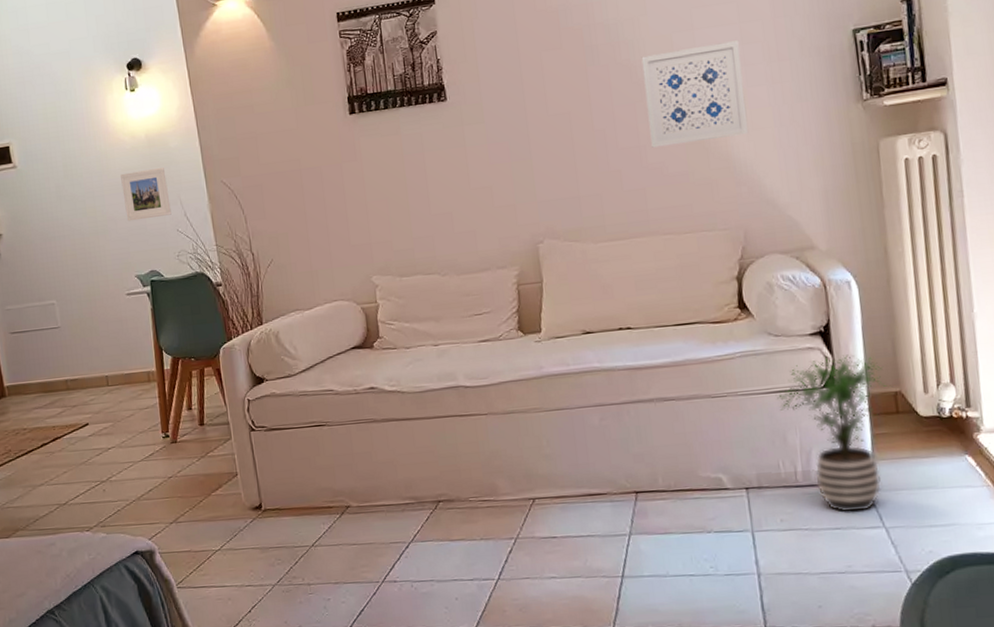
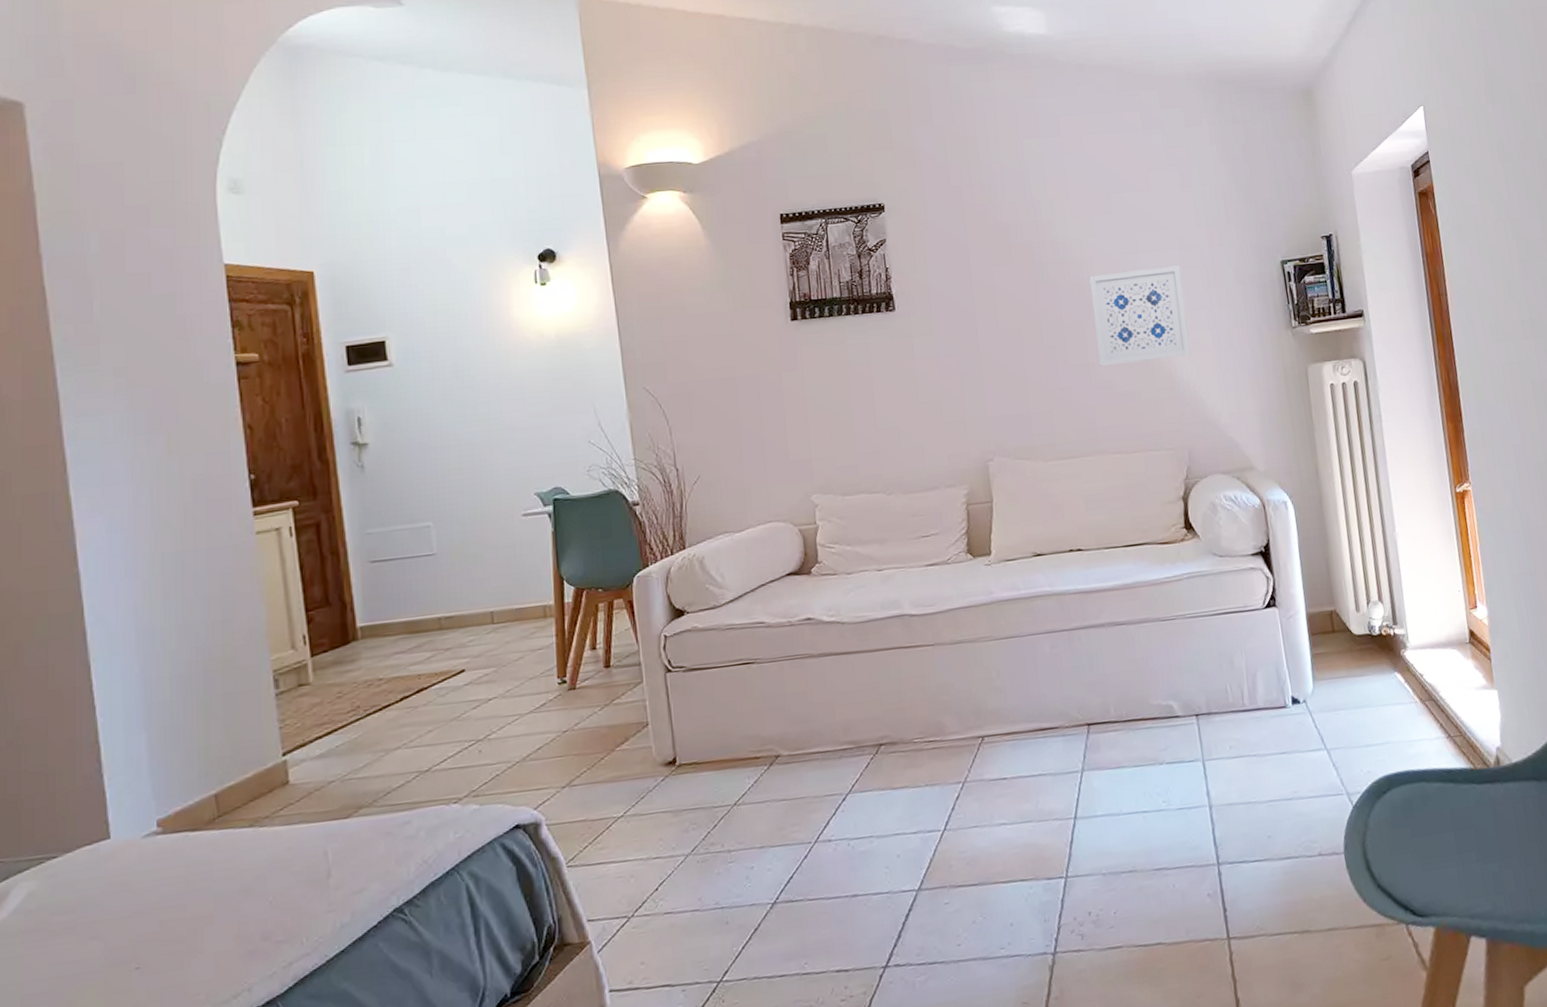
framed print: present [121,167,172,222] -> none [523,370,583,431]
potted plant: present [775,354,894,513] -> none [1221,574,1329,737]

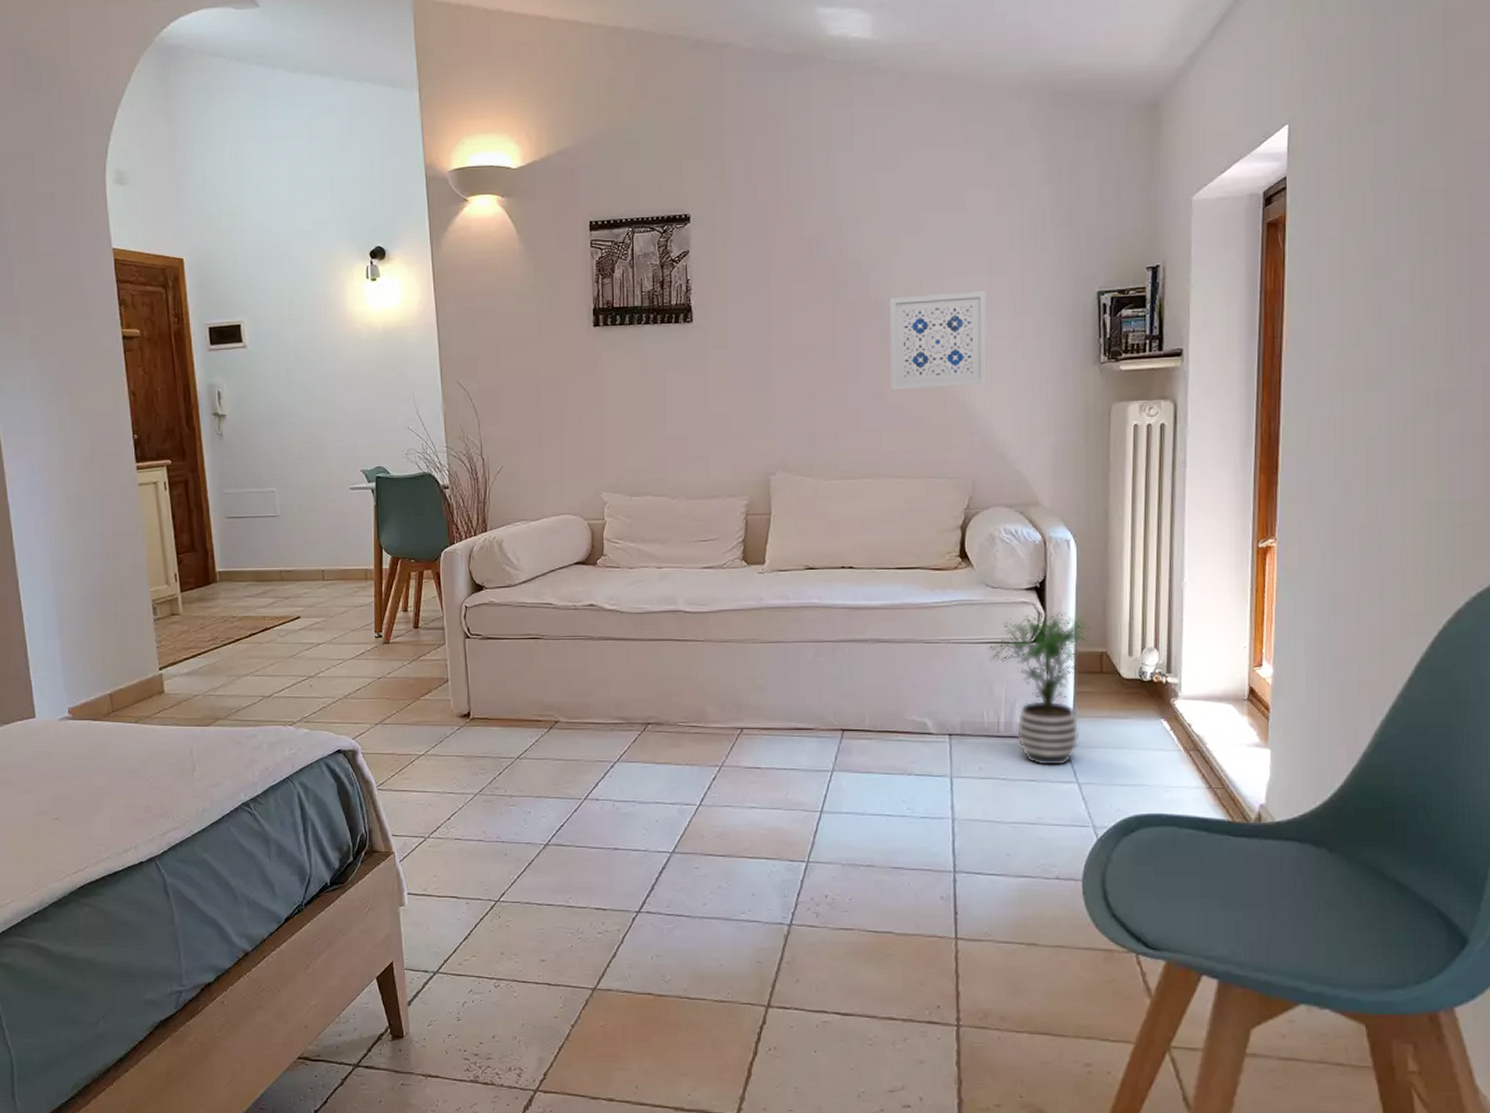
potted plant: none [1221,574,1329,737] -> present [986,612,1100,767]

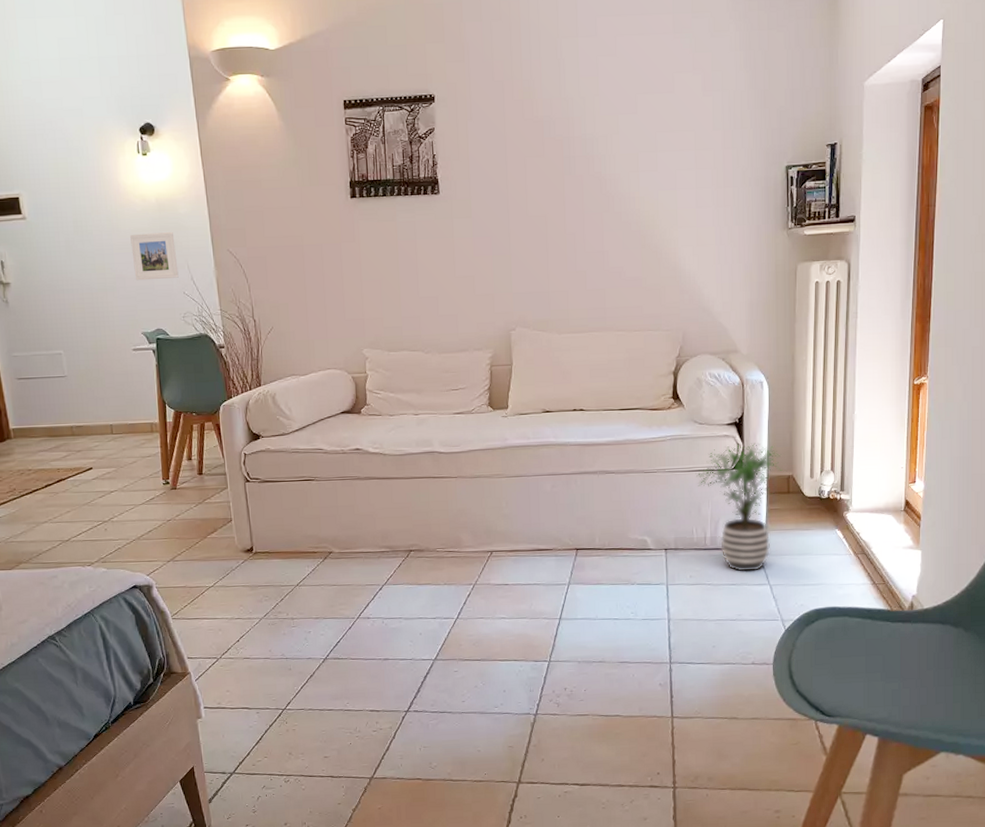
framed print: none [354,361,403,414] -> present [130,231,179,281]
wall art: present [889,291,987,390] -> none [611,165,695,254]

